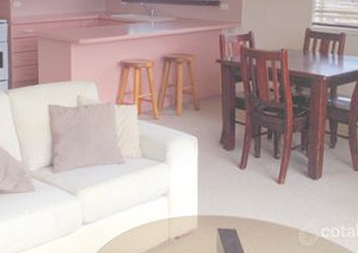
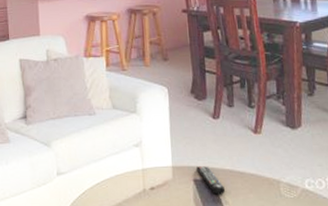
remote control: none [221,216,248,243] -> present [196,166,226,195]

